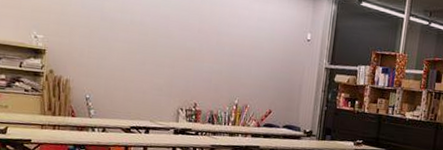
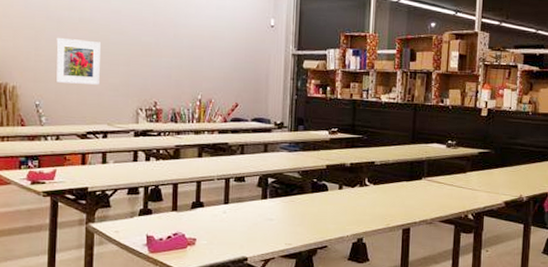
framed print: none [105,37,149,84] -> present [55,37,101,85]

